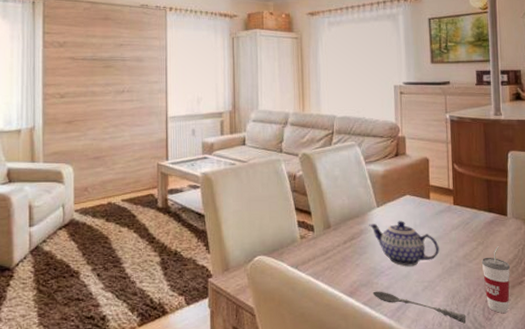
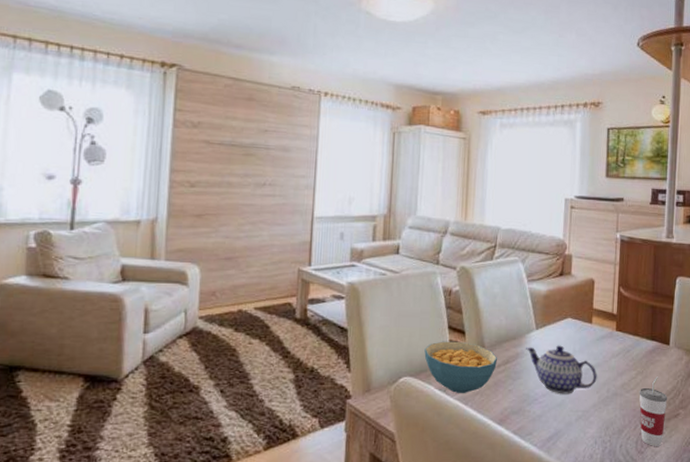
cereal bowl: none [275,221,343,269] -> present [424,341,497,393]
soupspoon: present [372,291,467,324] -> none [523,419,619,457]

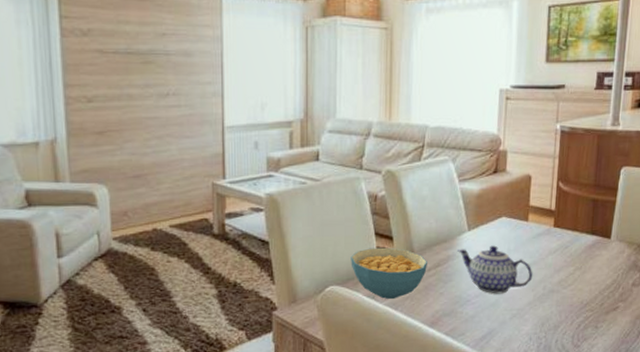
cup: present [639,376,668,446] -> none [576,271,607,340]

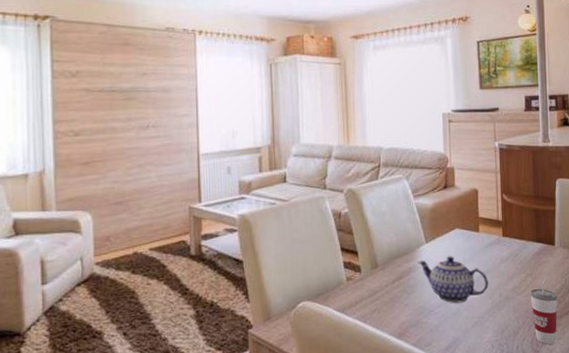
cereal bowl: present [351,247,427,299] -> none [320,261,391,313]
cup: none [576,271,607,340] -> present [530,277,558,344]

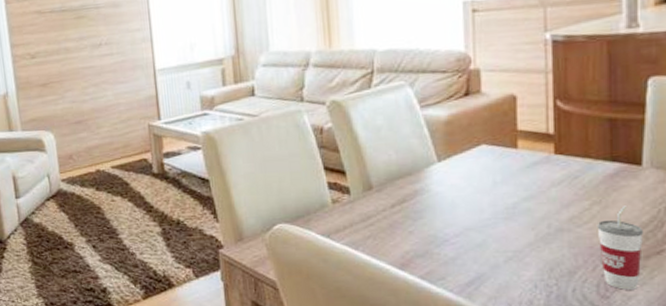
teapot: present [418,256,489,303] -> none [426,177,531,233]

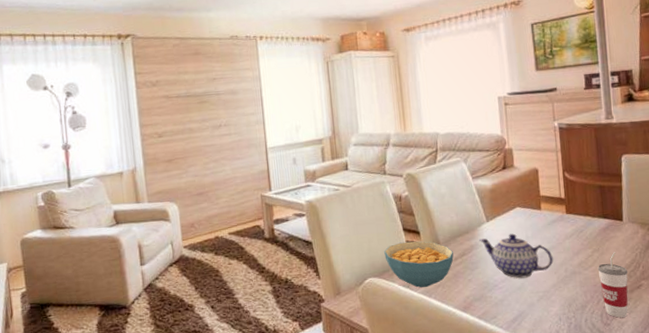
cereal bowl: none [298,182,390,238] -> present [384,241,454,288]
teapot: none [426,177,531,233] -> present [479,233,554,278]

